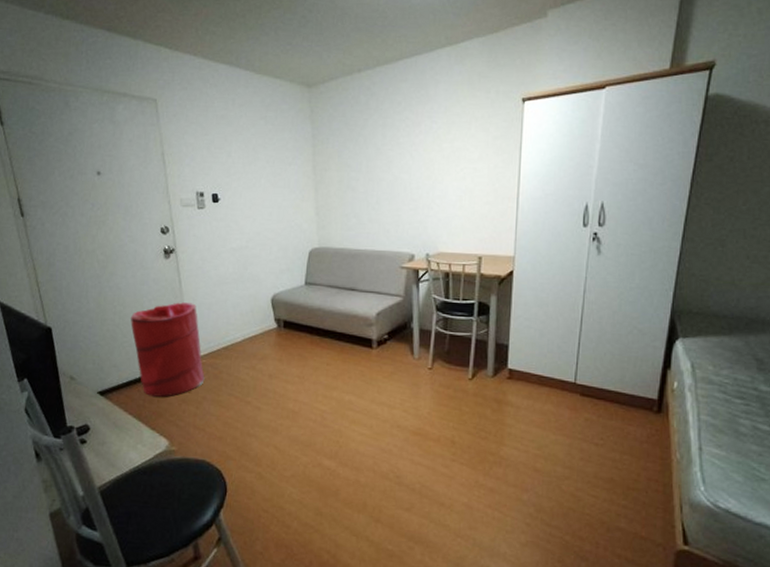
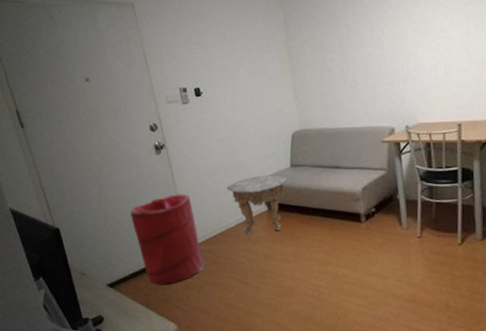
side table: none [235,290,301,351] -> present [226,175,288,235]

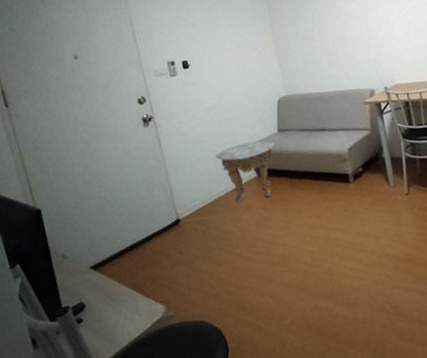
laundry hamper: present [131,194,205,285] -> none [117,165,194,263]

